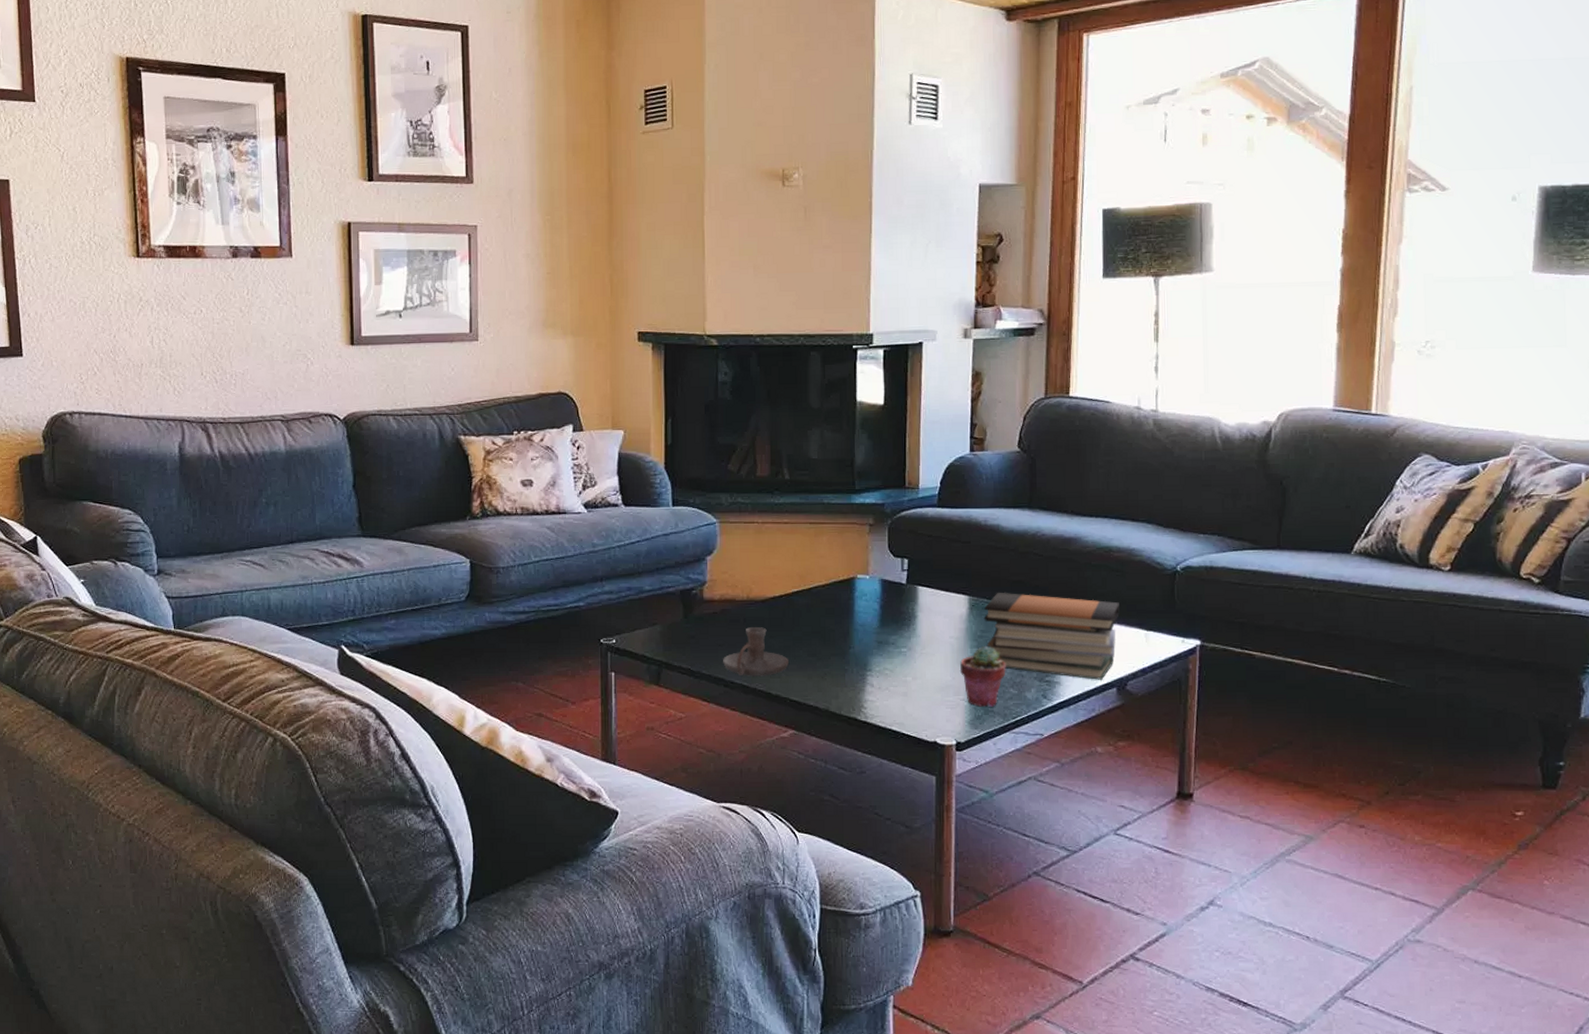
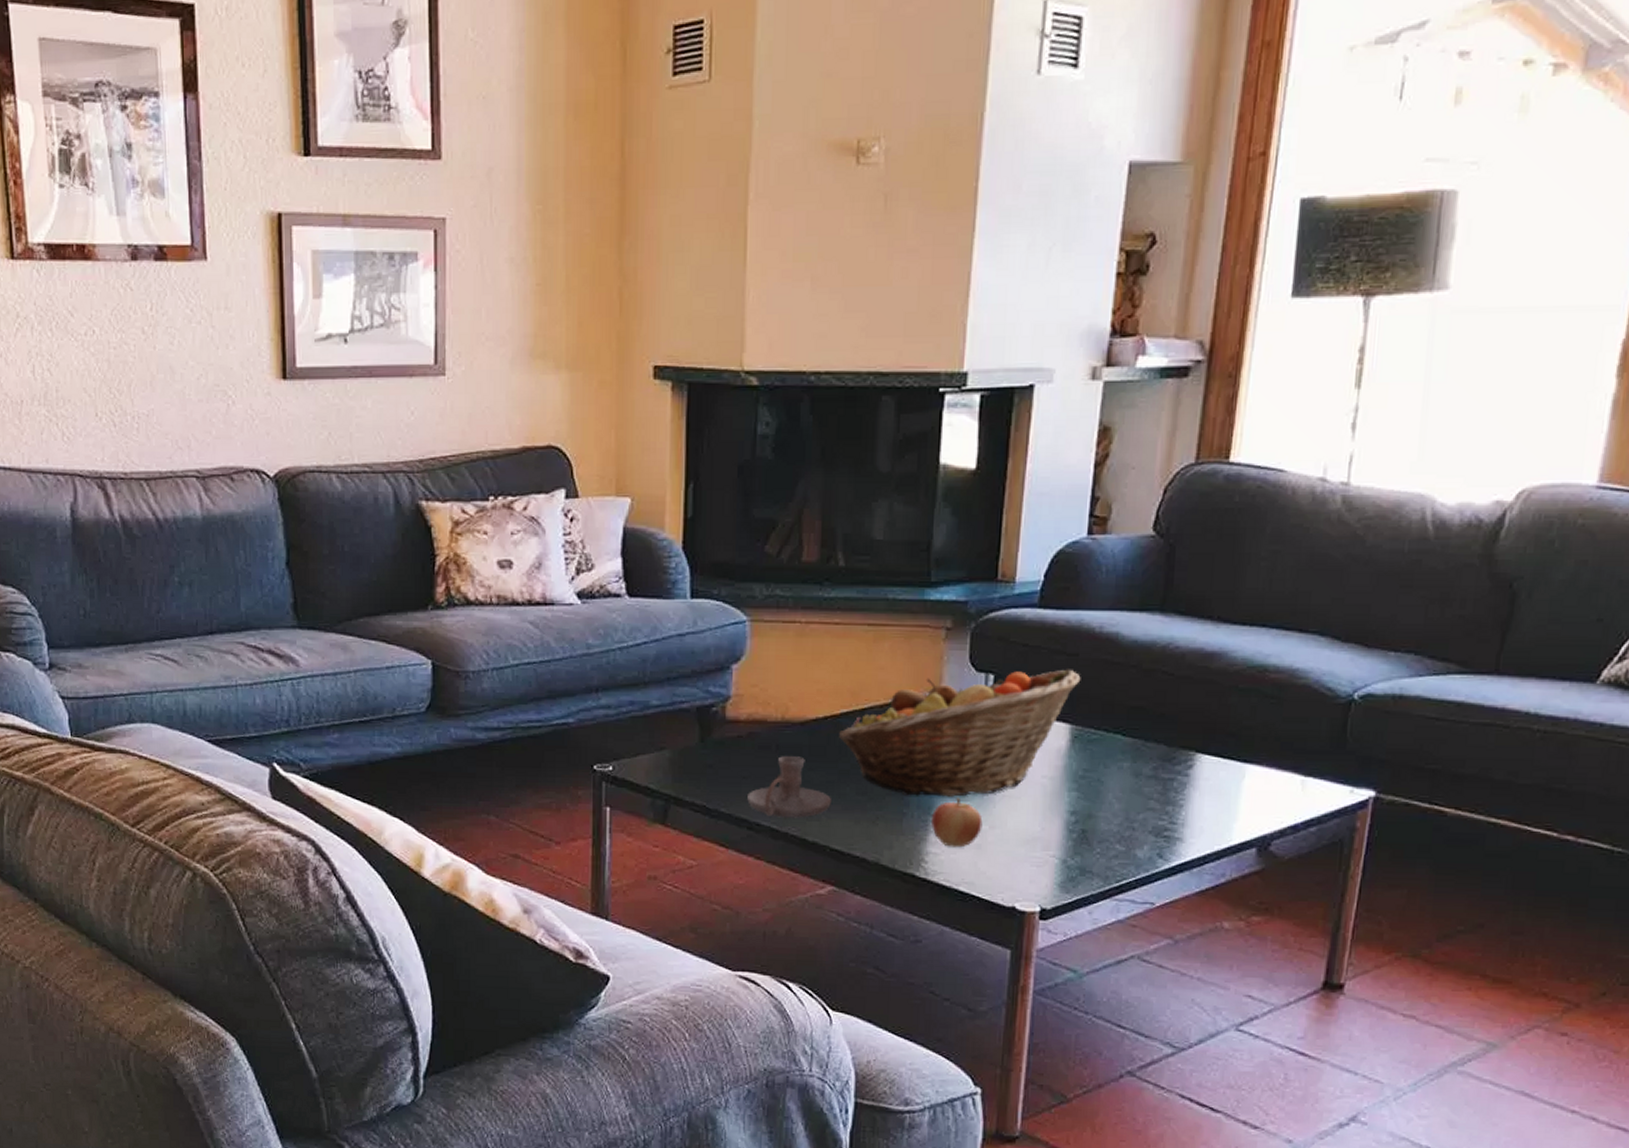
fruit basket: none [791,553,974,656] -> present [838,669,1081,797]
apple: none [868,655,907,695] -> present [932,797,983,848]
potted succulent: present [960,646,1006,707] -> none [1053,790,1113,866]
book stack: present [983,592,1120,680] -> none [1088,720,1271,837]

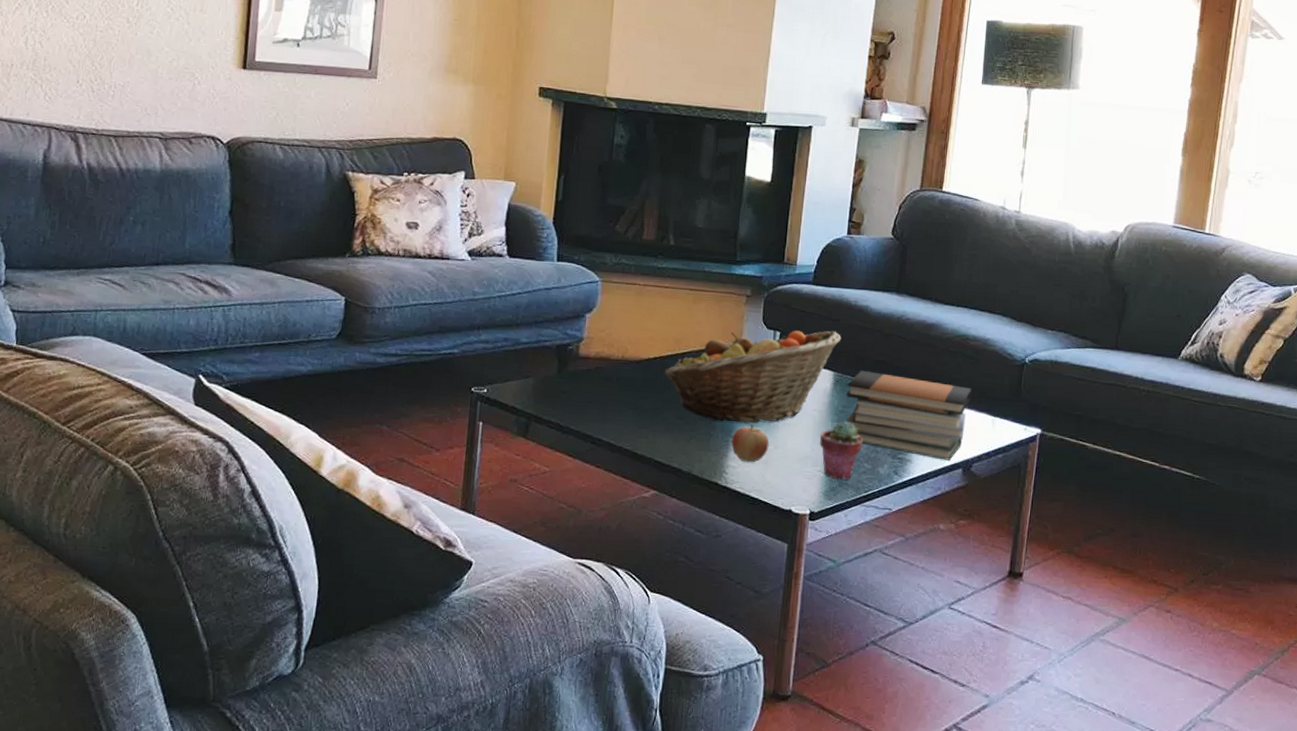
candle holder: present [747,756,831,818] -> none [592,386,657,436]
potted succulent: none [1053,790,1113,866] -> present [820,421,863,480]
book stack: none [1088,720,1271,837] -> present [846,370,971,460]

